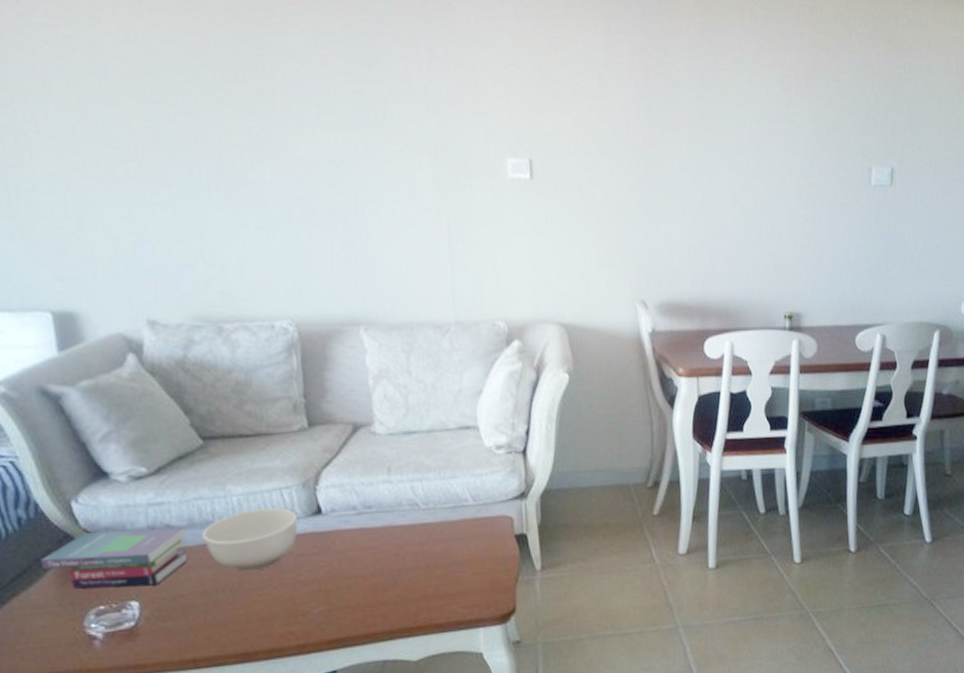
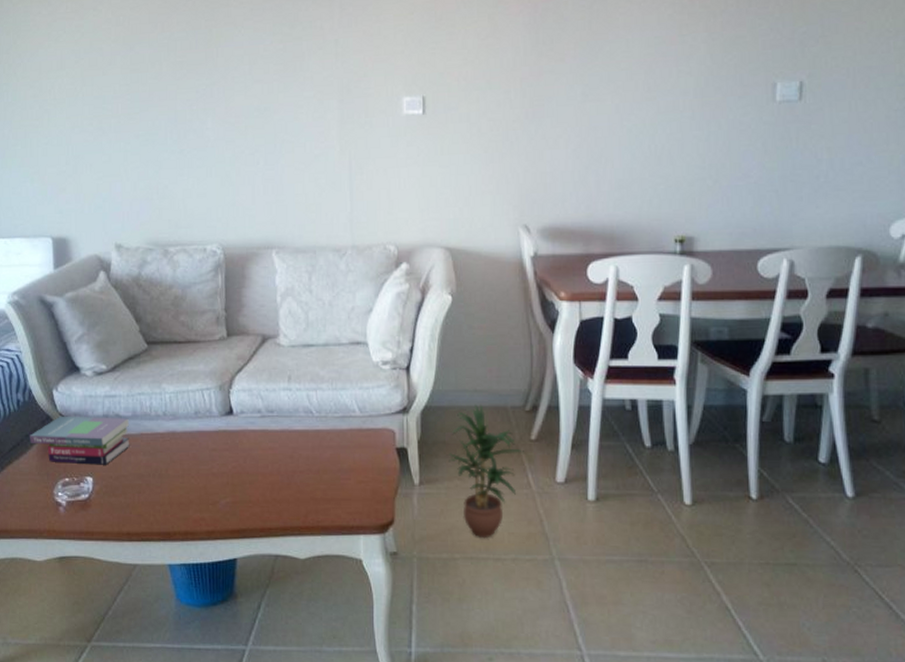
bowl: present [202,508,298,572] -> none [142,406,214,461]
potted plant: none [571,483,647,616] -> present [449,404,524,539]

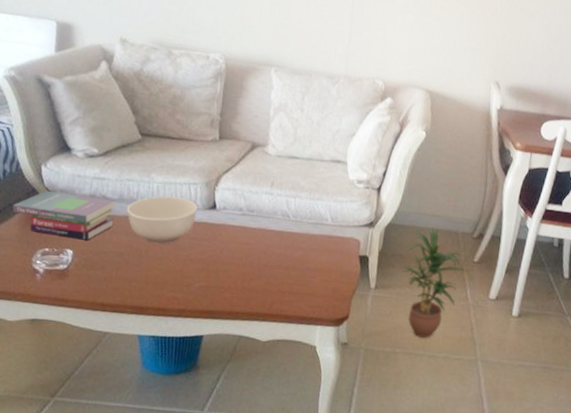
bowl: none [142,406,214,461] -> present [127,196,198,245]

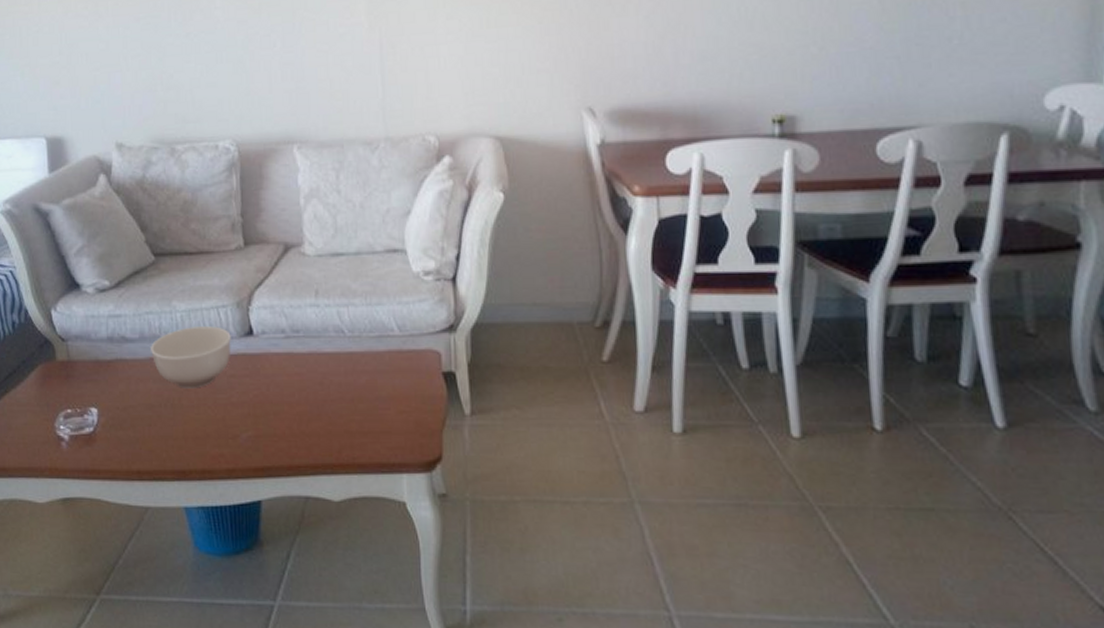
books: present [12,190,115,241] -> none [27,339,138,394]
potted plant: present [403,226,467,339] -> none [505,320,595,478]

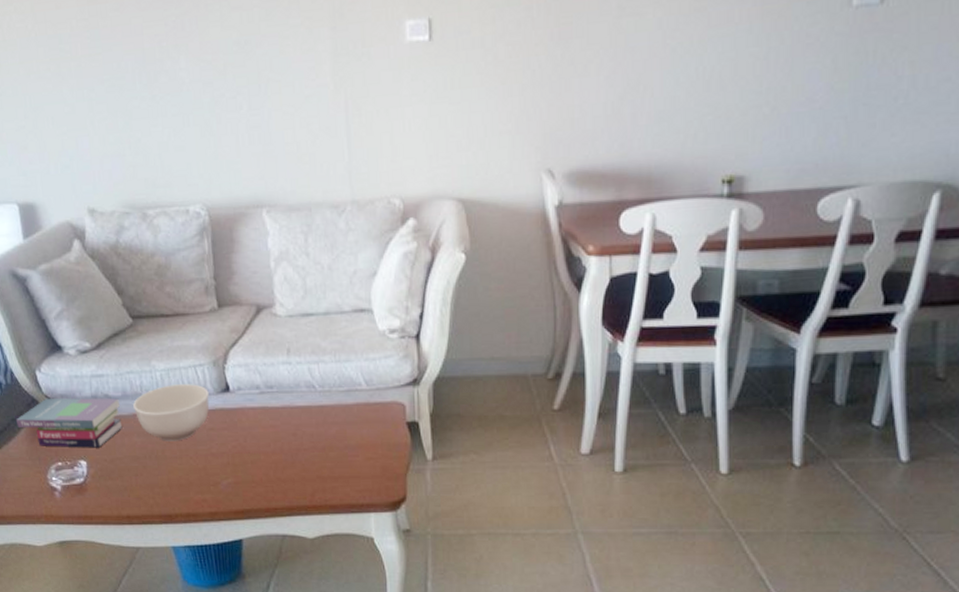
books: none [27,339,138,394] -> present [16,398,123,448]

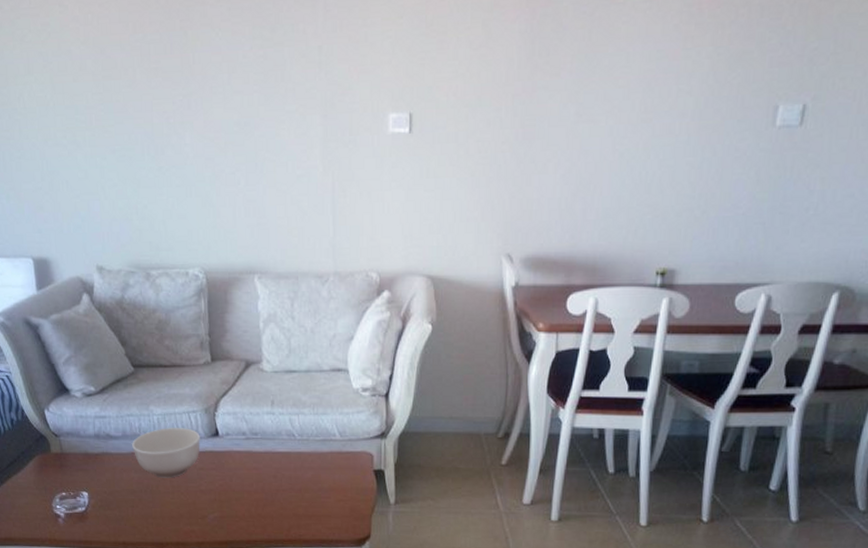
books: present [16,398,123,448] -> none [26,434,122,481]

